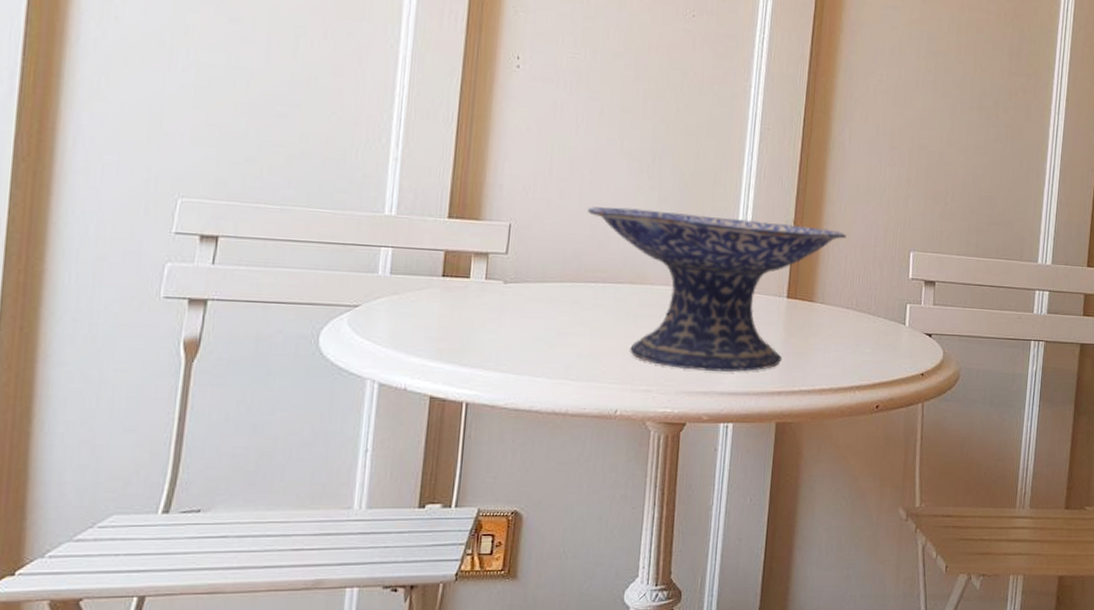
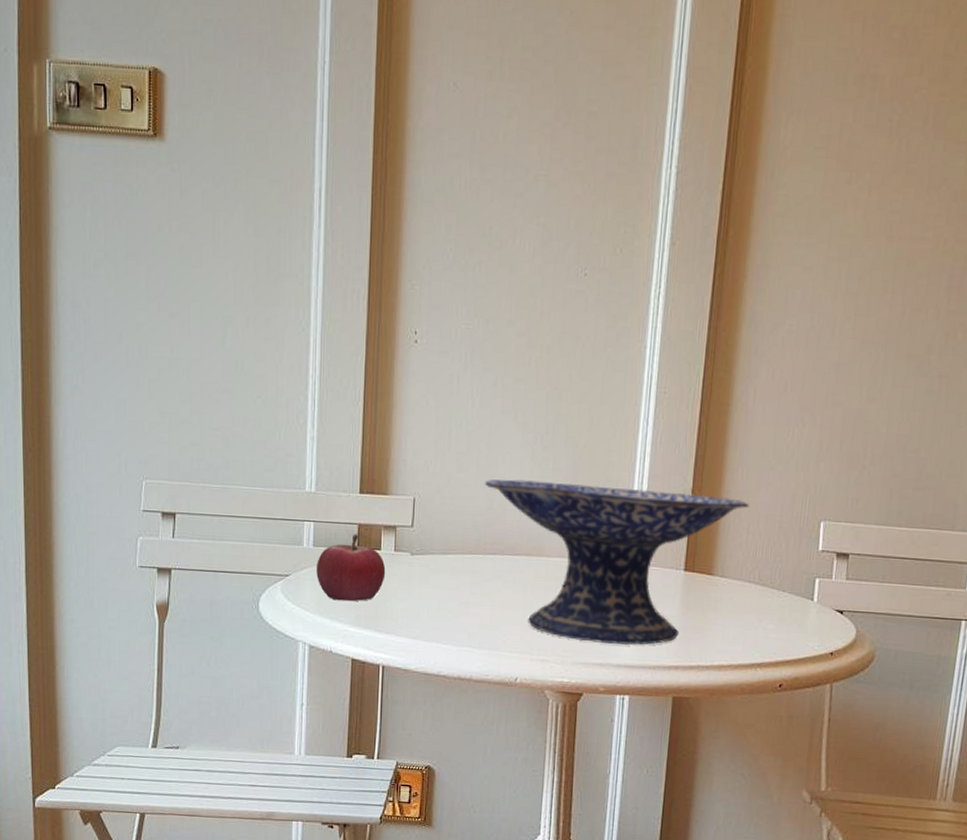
fruit: none [392,261,475,334] -> present [316,534,386,602]

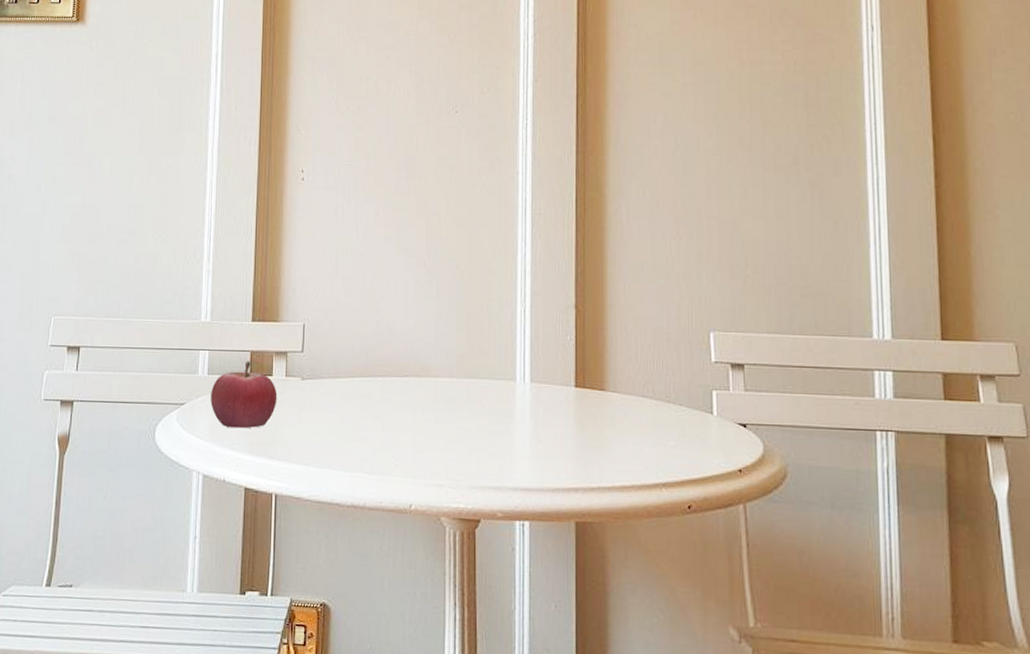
decorative bowl: present [485,479,749,646] -> none [372,302,635,467]

